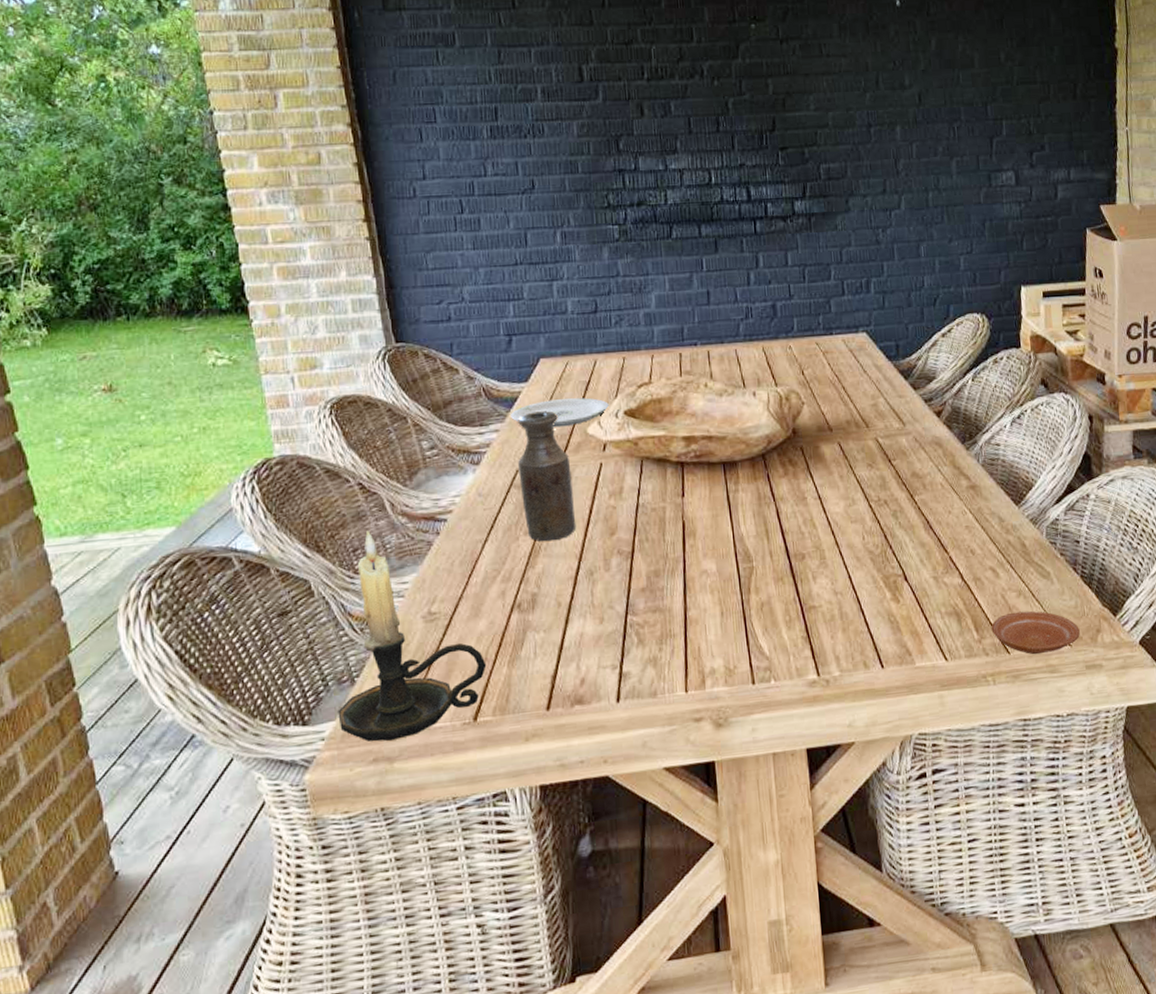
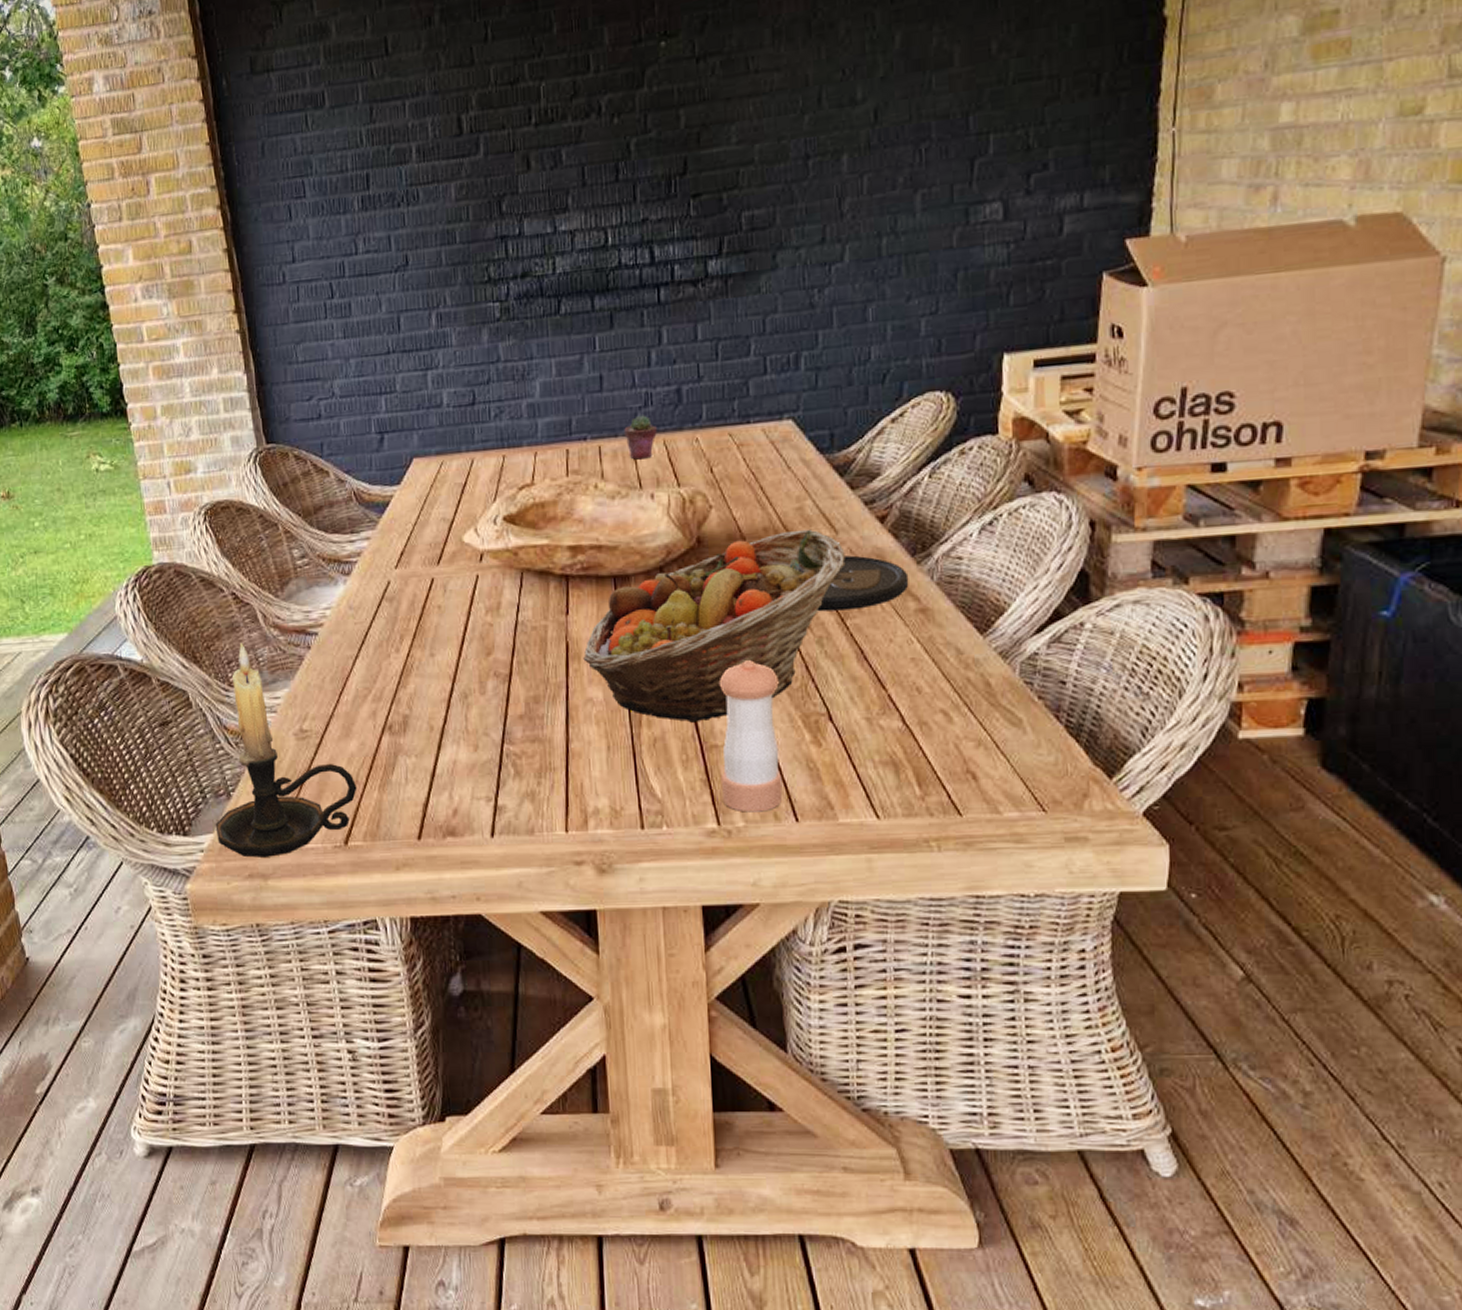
plate: present [511,397,609,428] -> none [382,501,487,535]
bottle: present [518,411,577,542] -> none [390,516,450,660]
fruit basket: none [698,422,912,588] -> present [583,529,846,723]
potted succulent: none [729,325,757,363] -> present [624,415,657,460]
pepper shaker: none [814,532,870,663] -> present [718,660,783,812]
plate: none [891,443,961,490] -> present [817,555,909,612]
plate: present [991,611,1080,655] -> none [938,765,1059,820]

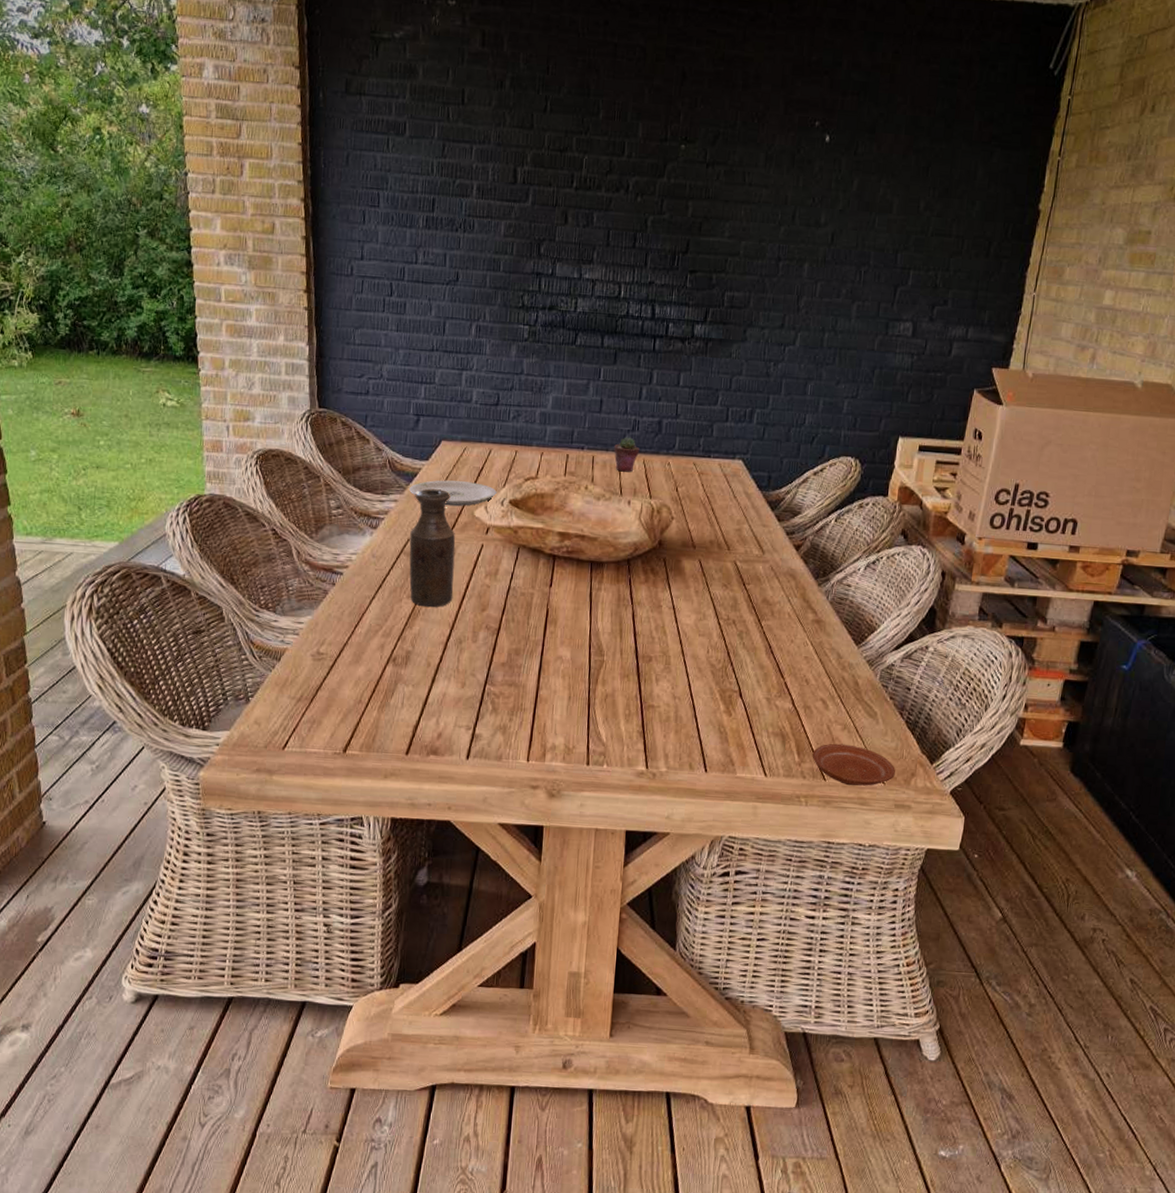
candle holder: present [215,642,357,858] -> none [232,572,360,756]
plate: none [382,501,487,535] -> present [409,480,497,506]
bottle: none [390,516,450,660] -> present [409,488,456,608]
fruit basket: present [583,529,846,723] -> none [559,546,768,686]
pepper shaker: present [718,660,783,812] -> none [652,642,706,762]
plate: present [817,555,909,612] -> none [741,571,811,614]
plate: none [938,765,1059,820] -> present [812,743,895,786]

